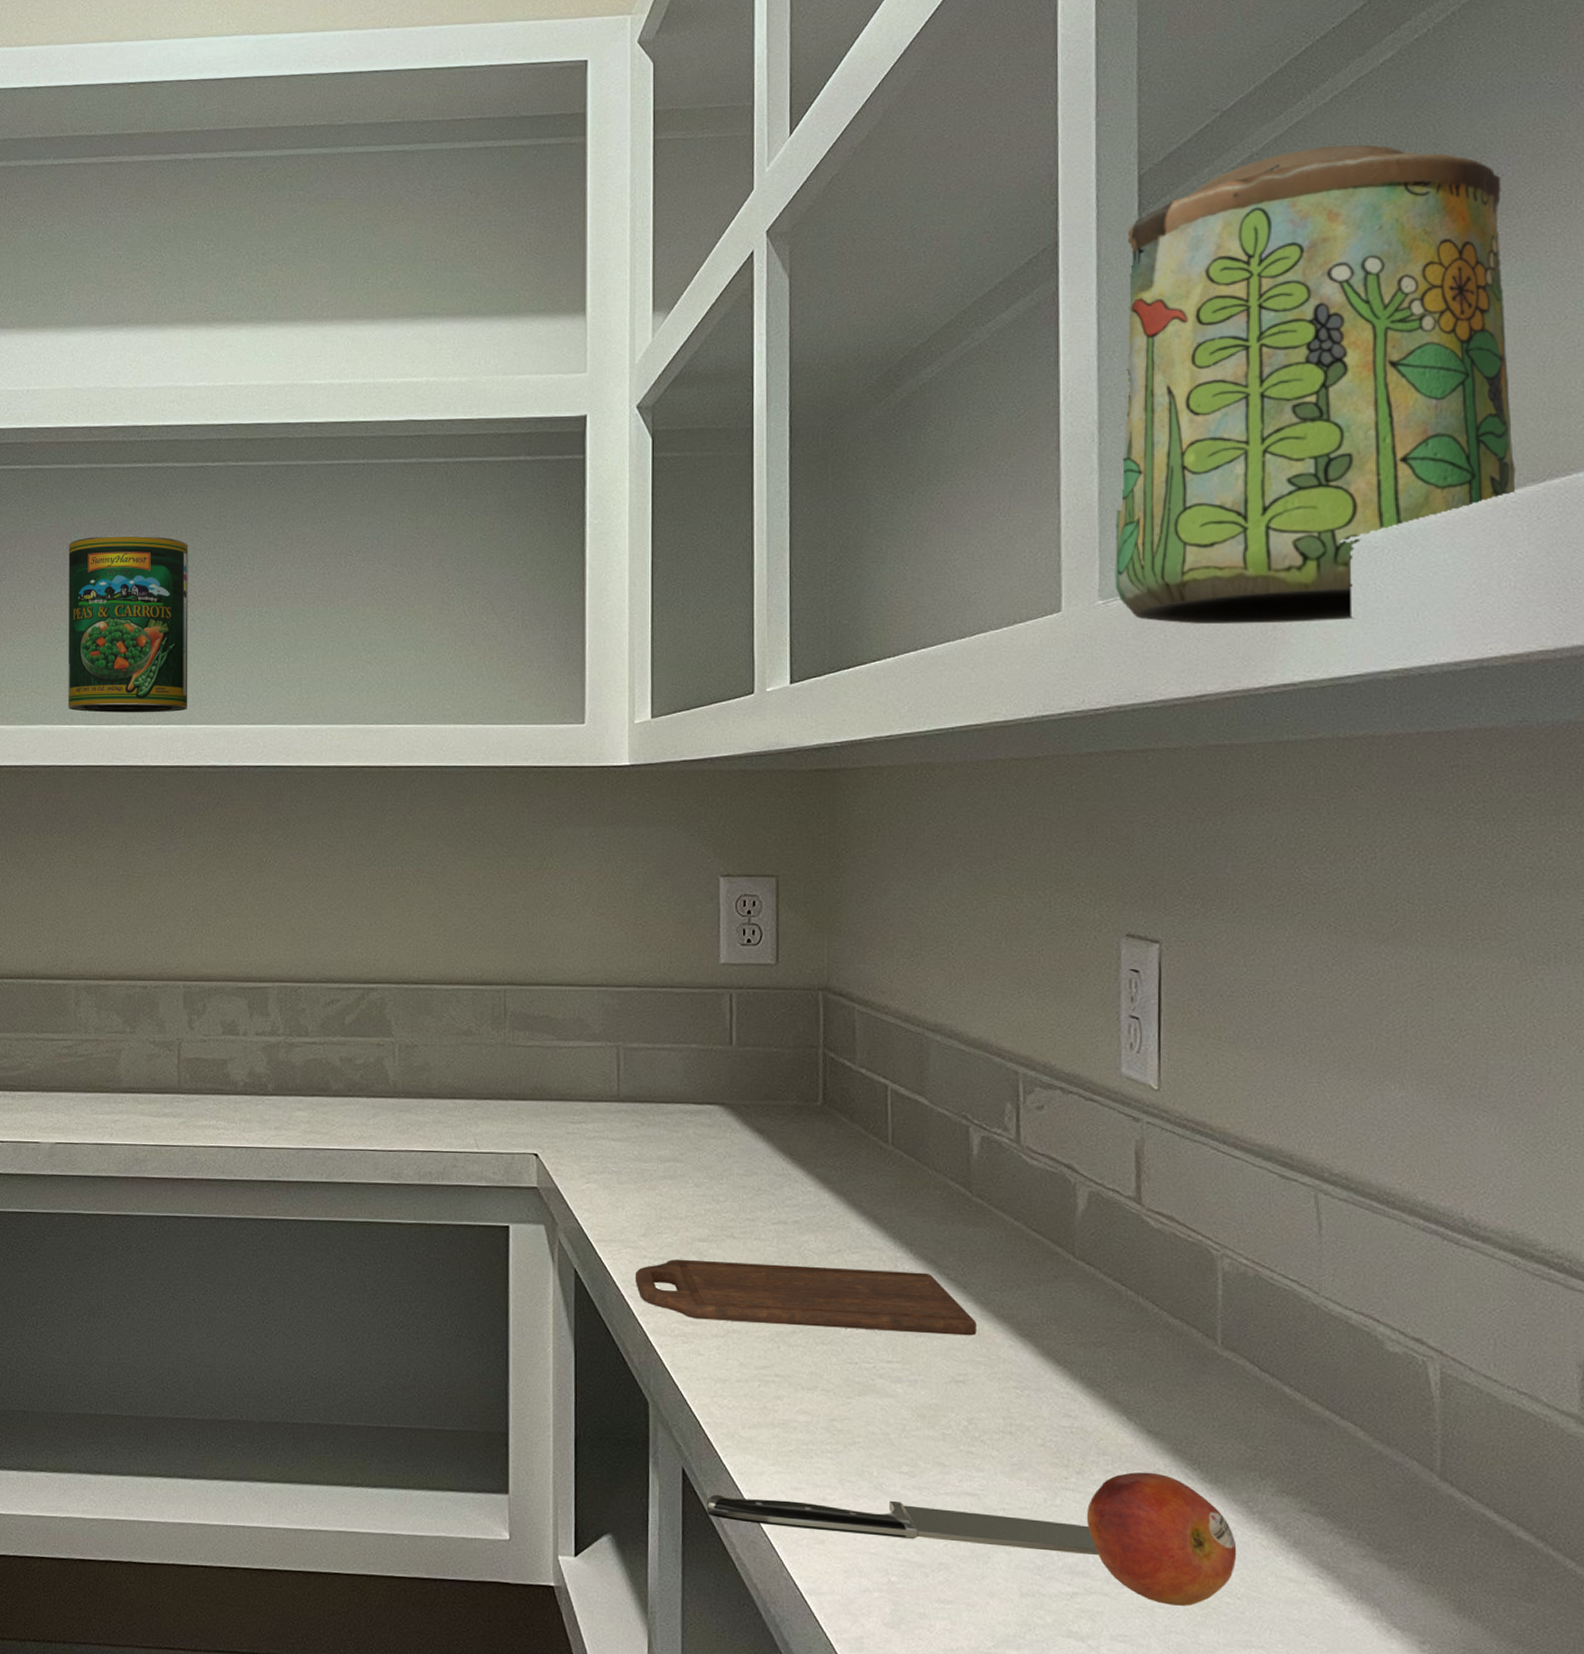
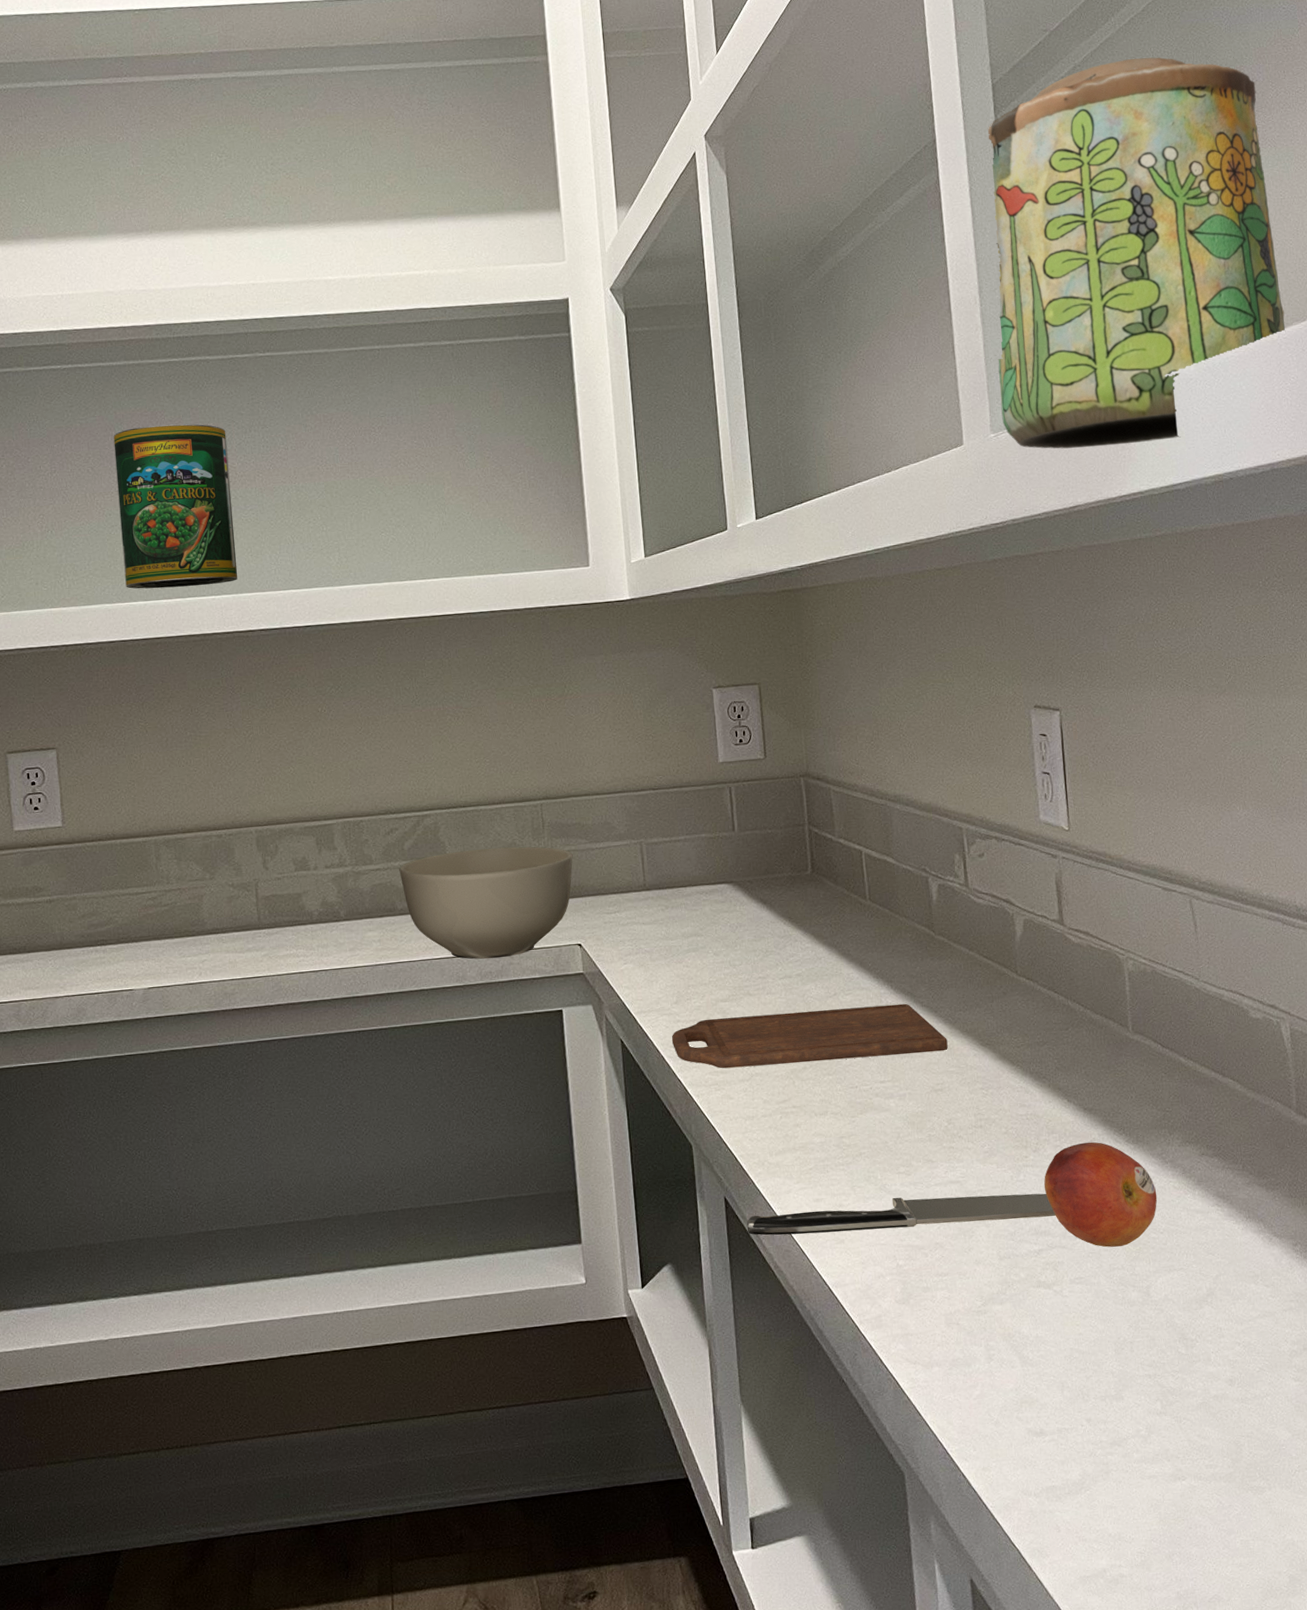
bowl: none [337,1032,537,1159] -> present [399,846,573,960]

